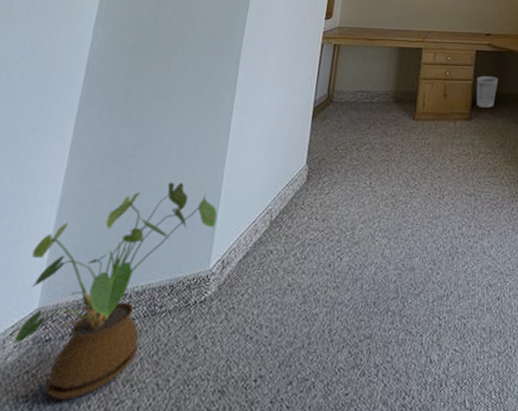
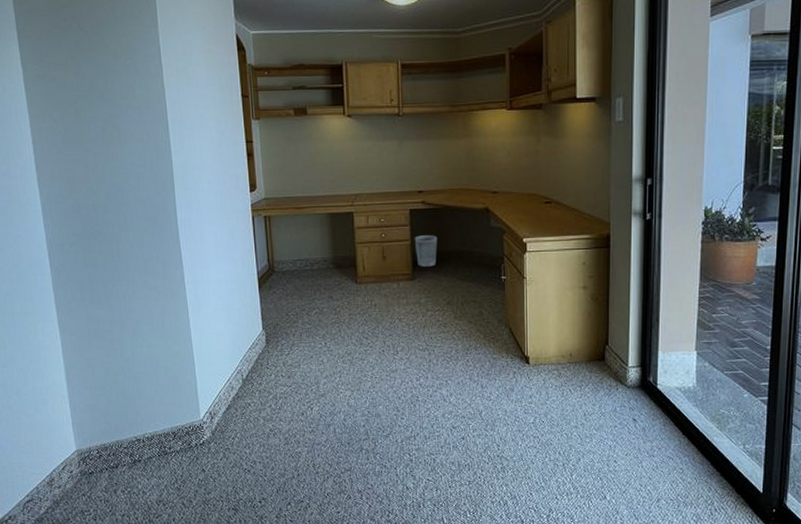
house plant: present [12,182,218,400] -> none [57,350,197,514]

